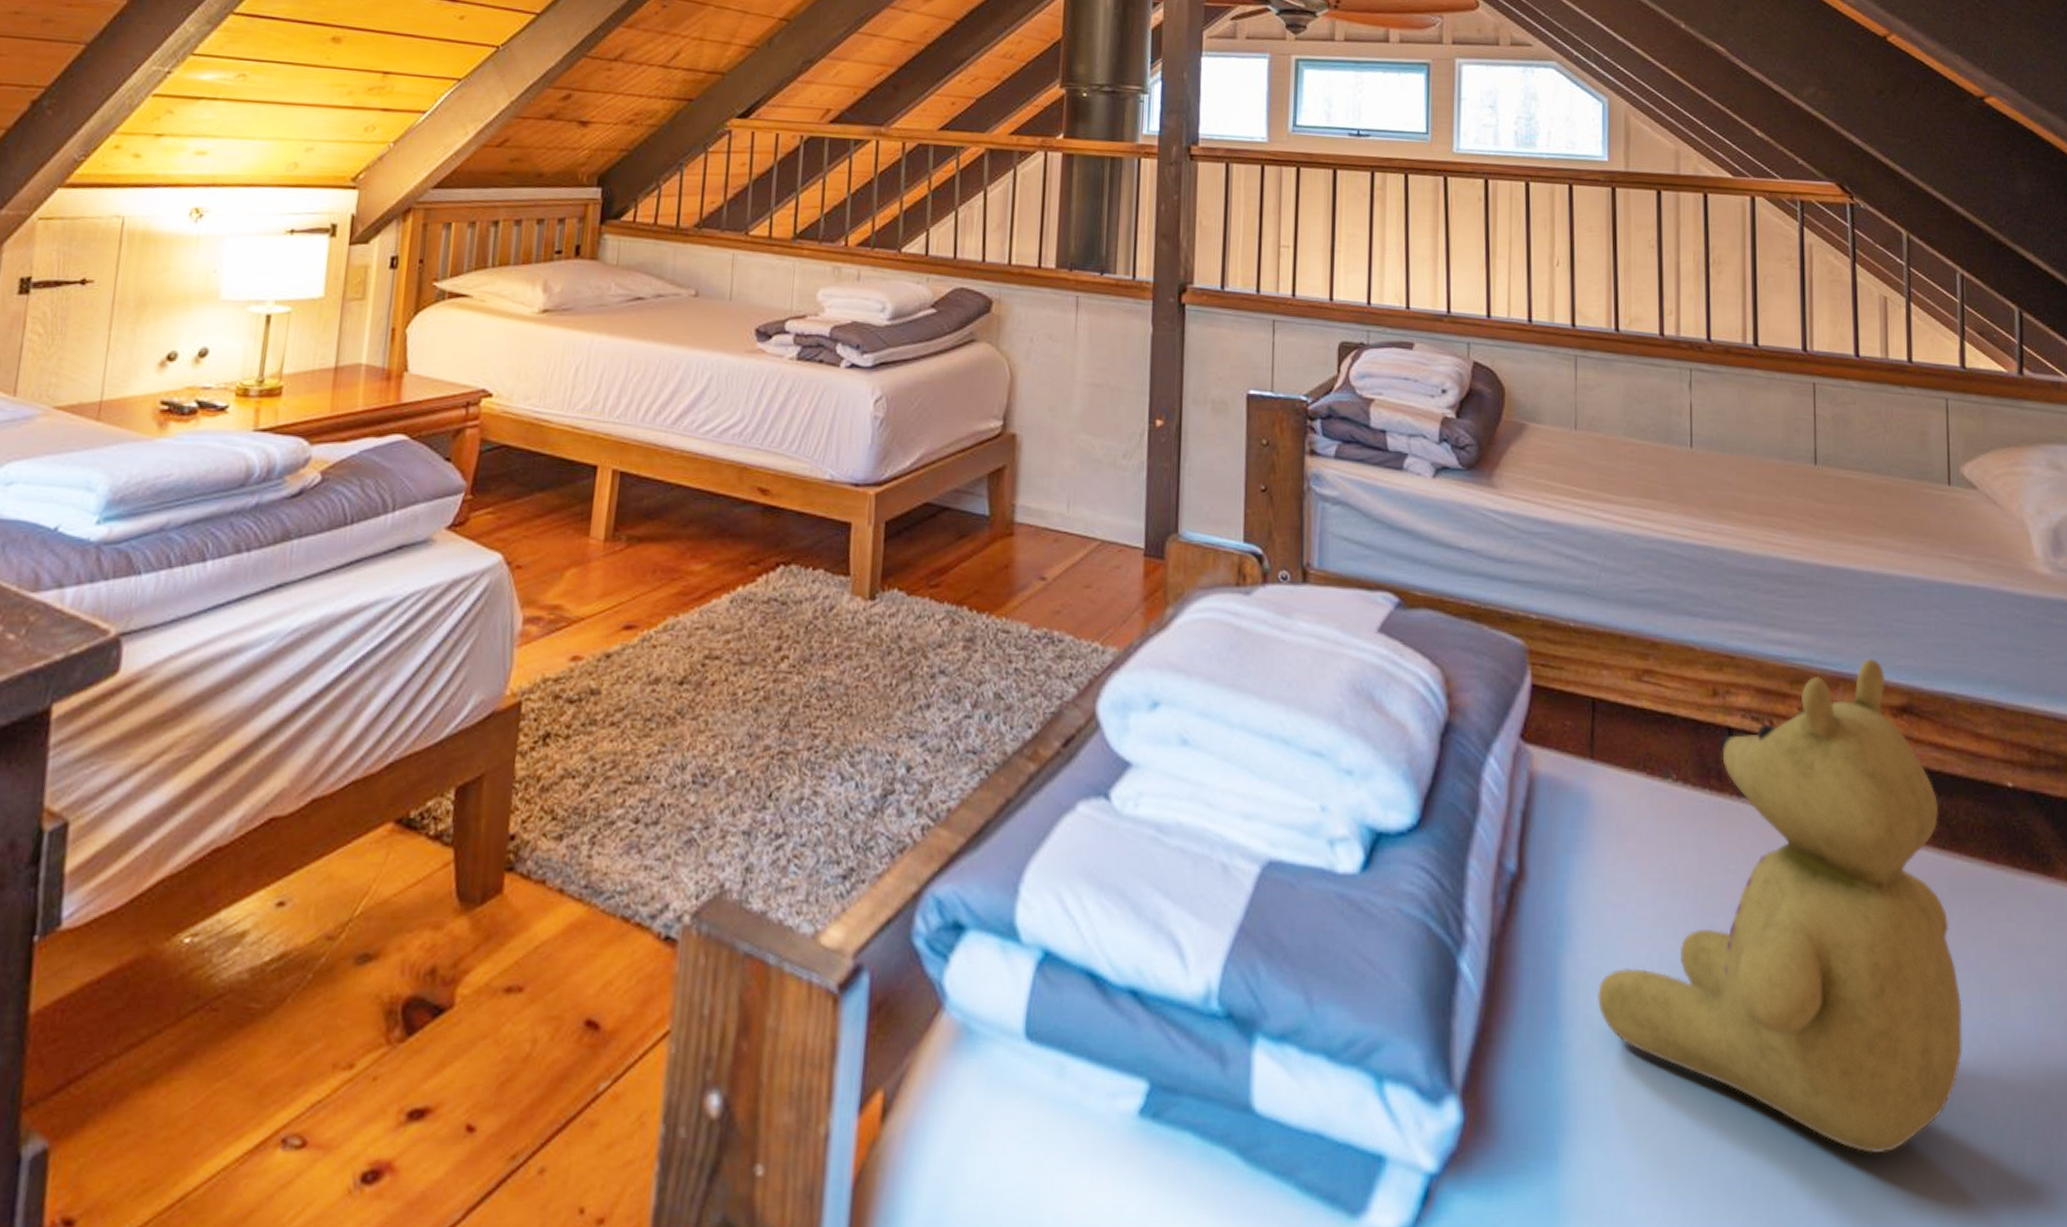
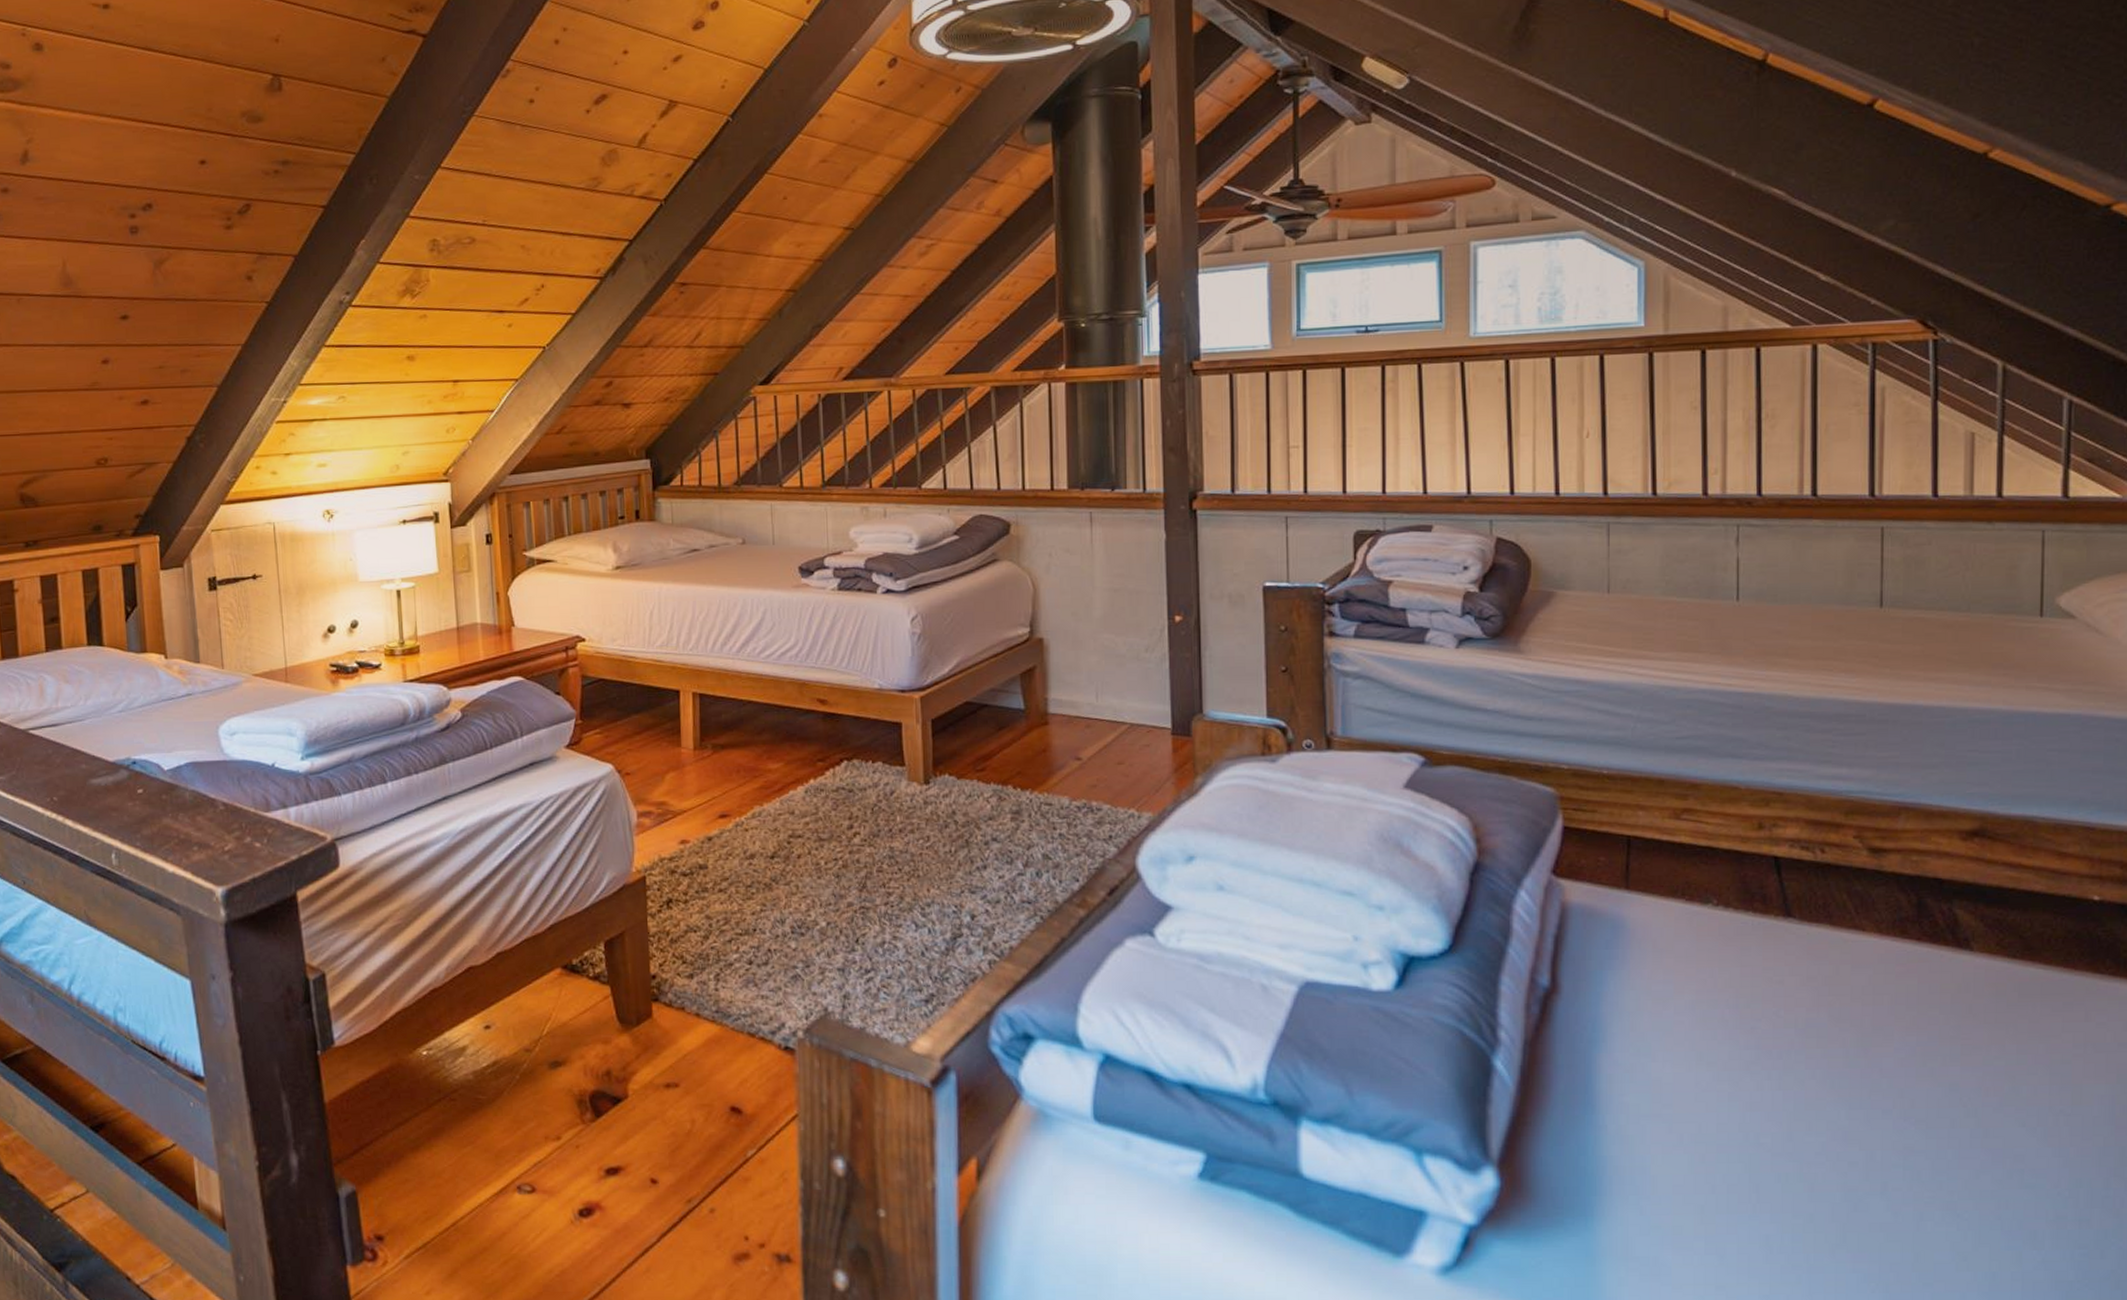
stuffed bear: present [1596,657,1963,1154] -> none [1632,787,2028,1218]

